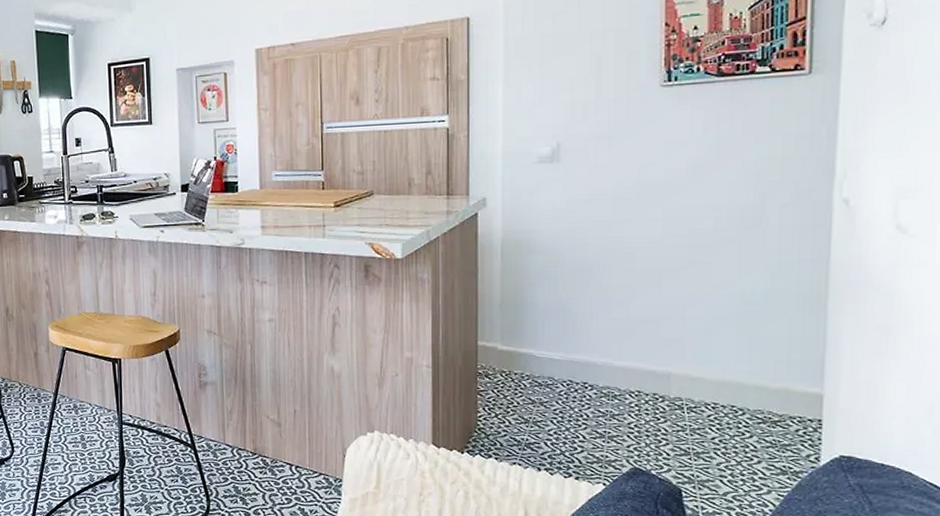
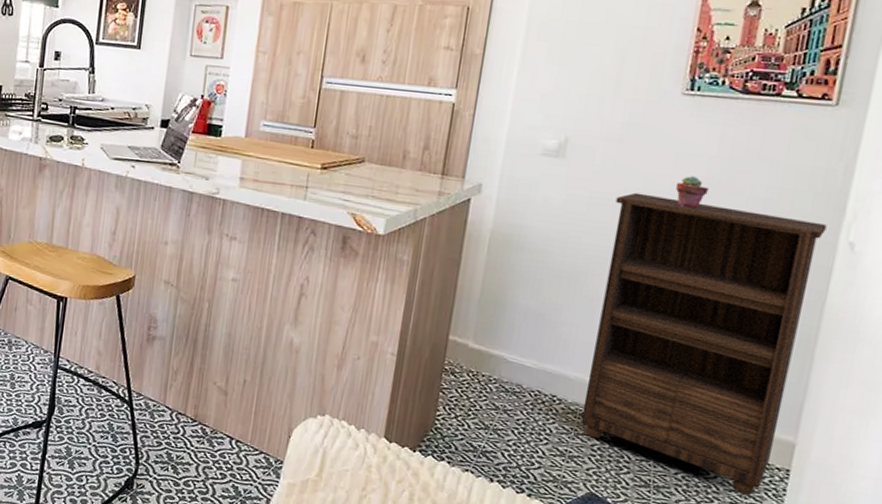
bookshelf: none [614,183,819,449] -> present [580,192,827,496]
potted succulent: none [668,160,700,191] -> present [675,176,709,210]

